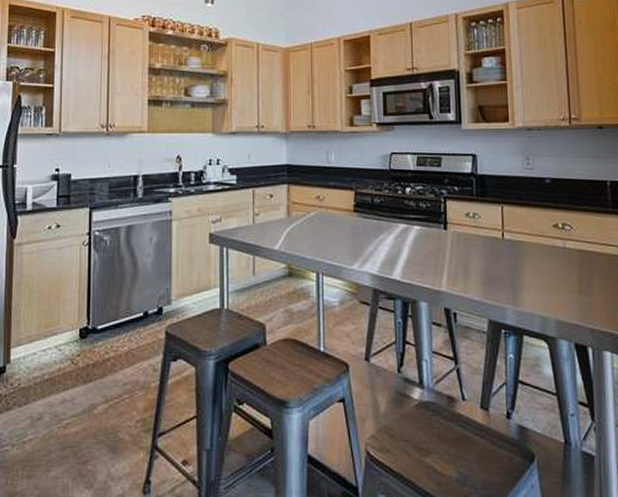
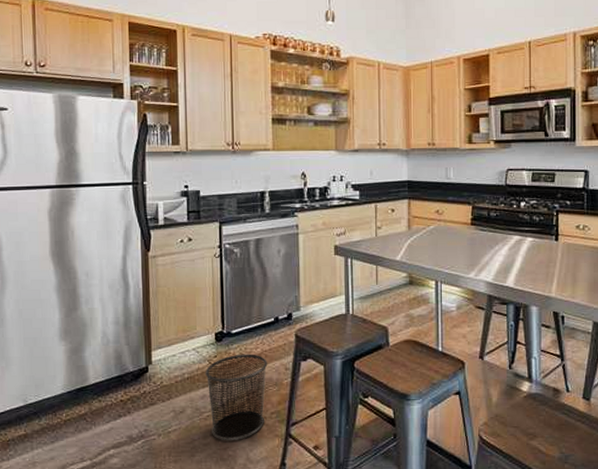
waste bin: none [67,352,135,454] -> present [205,354,268,441]

